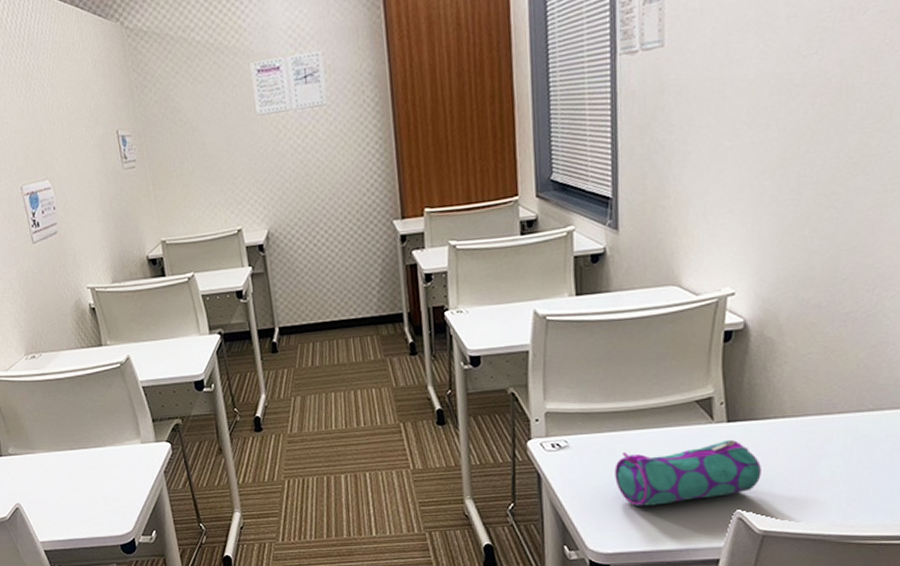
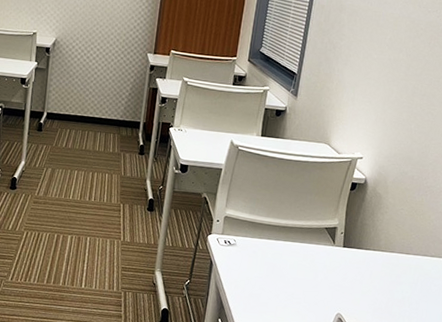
pencil case: present [615,439,761,507] -> none [263,256,360,300]

